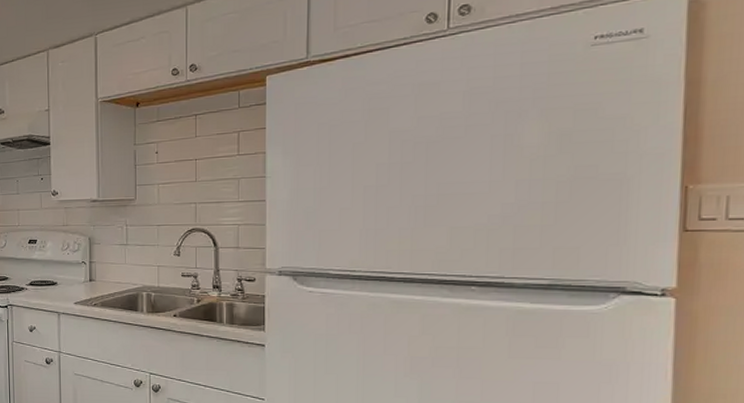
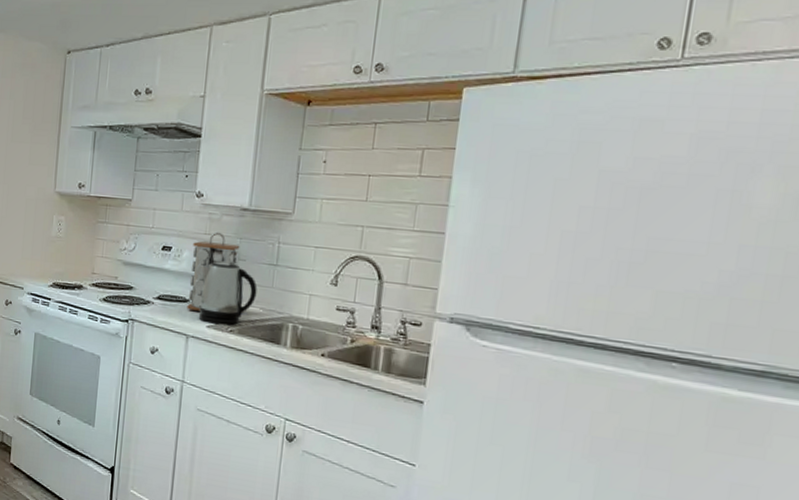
spice rack: none [54,222,94,292] -> present [187,231,240,312]
kettle: none [64,246,113,300] -> present [198,260,257,326]

